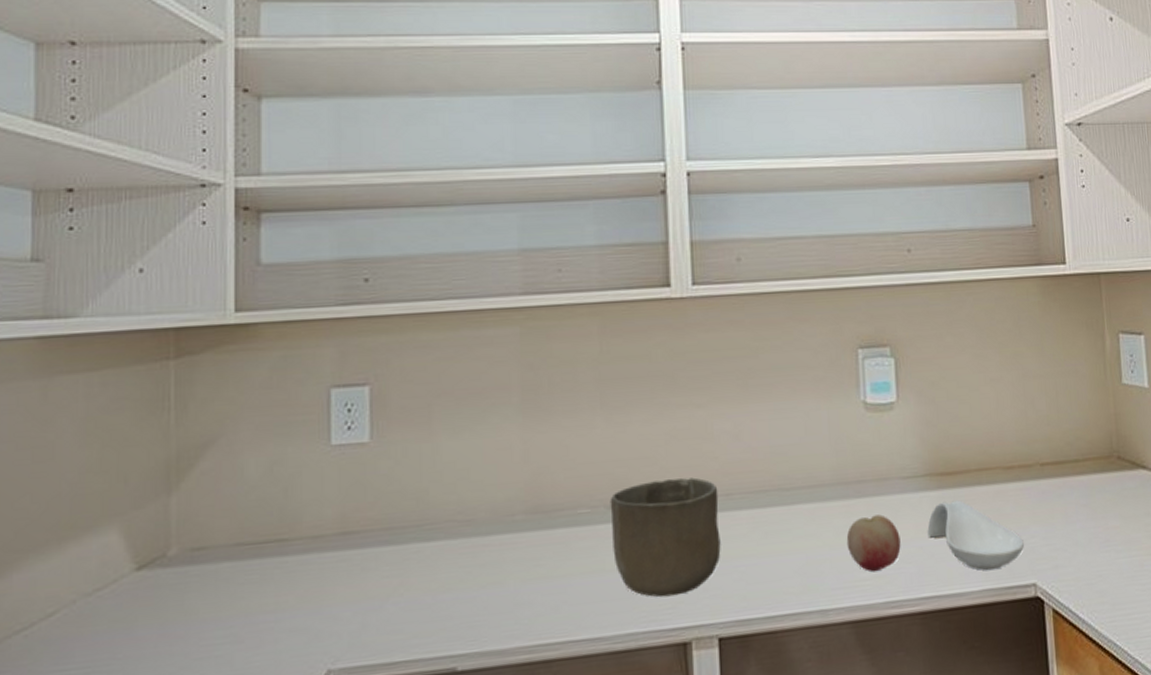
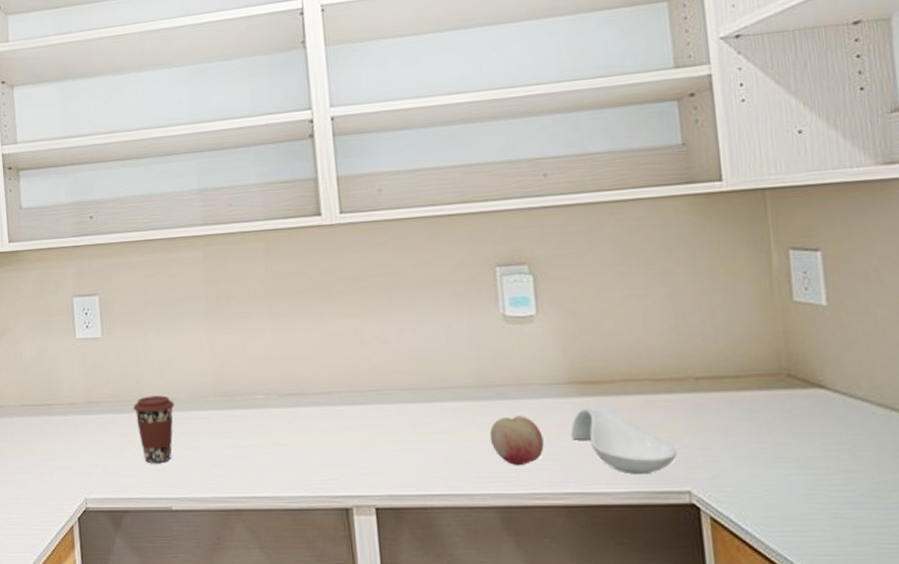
coffee cup: none [409,517,470,611] -> present [133,395,175,464]
bowl: present [610,477,721,598] -> none [280,374,375,470]

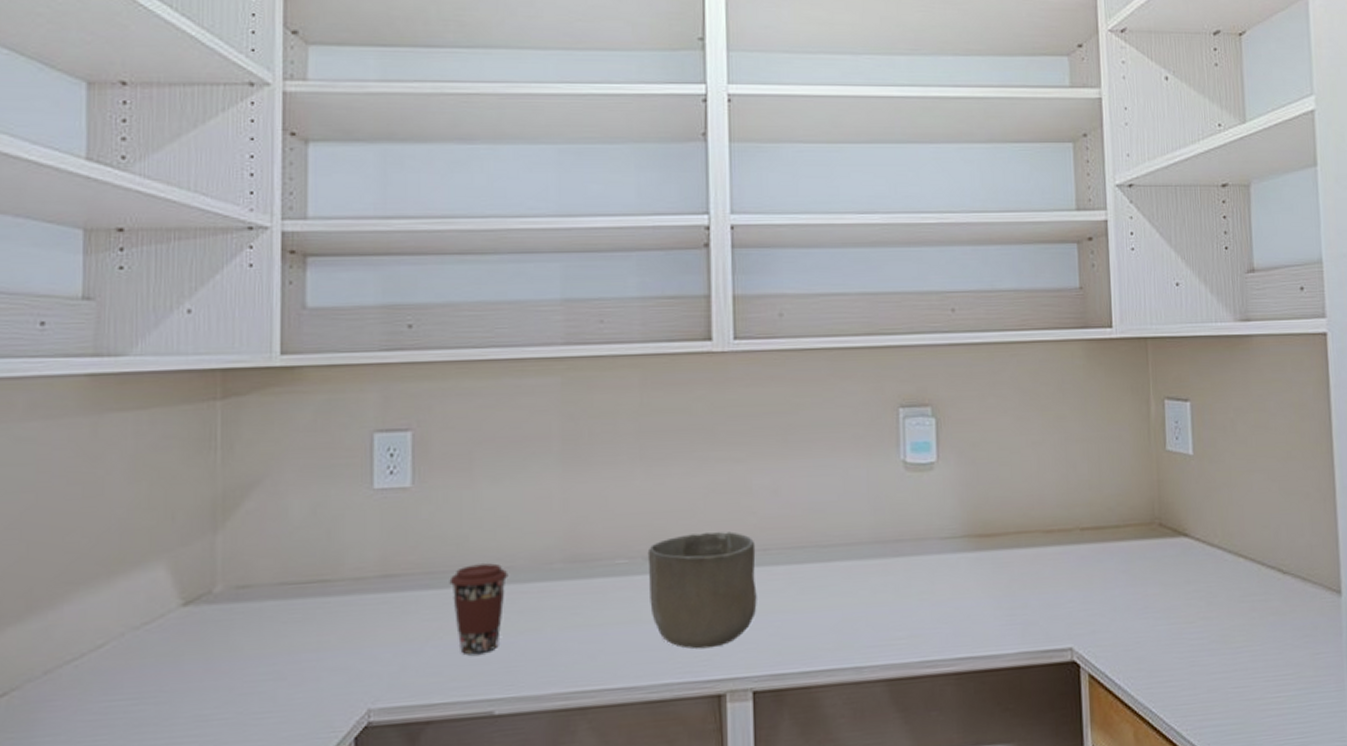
bowl: none [280,374,375,470] -> present [647,531,757,649]
fruit: present [489,416,544,466] -> none [882,574,937,631]
spoon rest: present [570,407,677,475] -> none [964,562,1061,634]

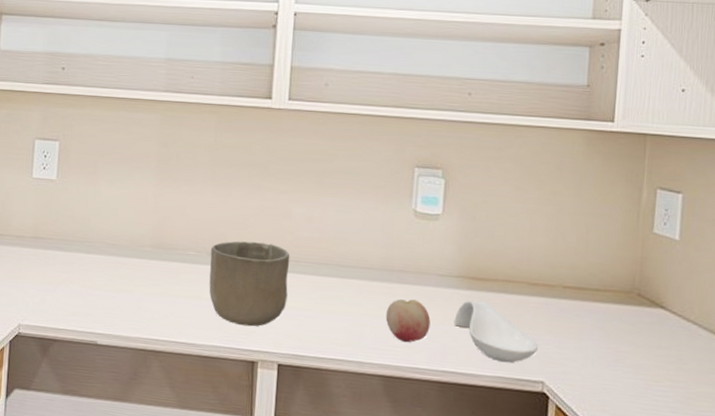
coffee cup: present [449,563,509,655] -> none [75,239,114,301]
fruit: none [882,574,937,631] -> present [385,299,431,343]
spoon rest: none [964,562,1061,634] -> present [454,300,538,363]

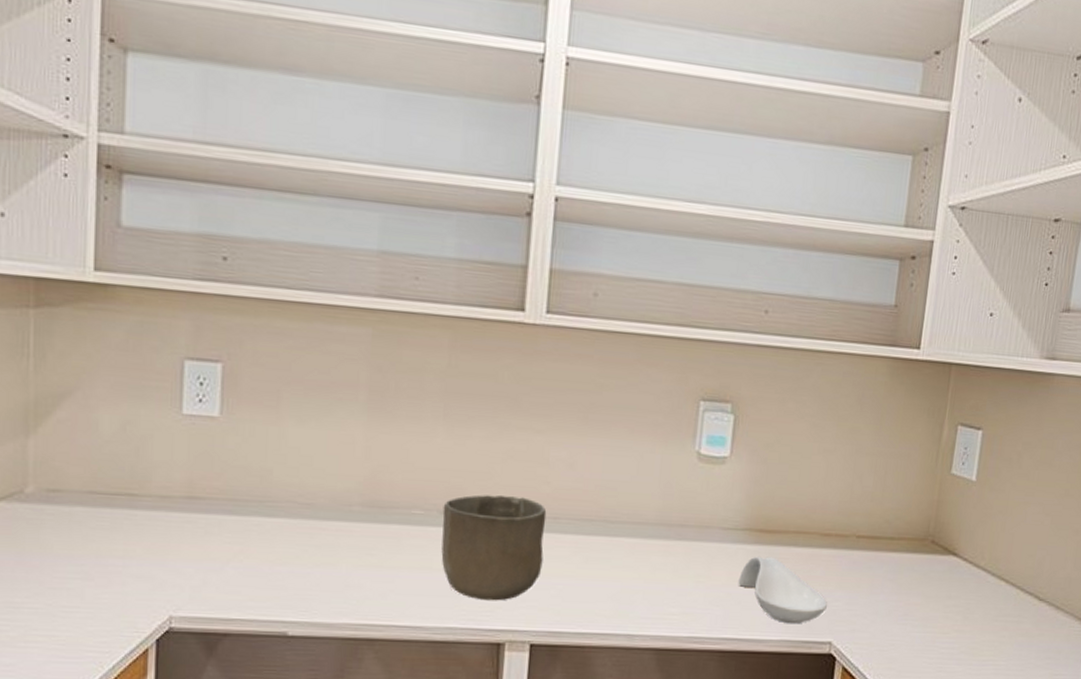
fruit: present [385,299,431,343] -> none [660,558,712,609]

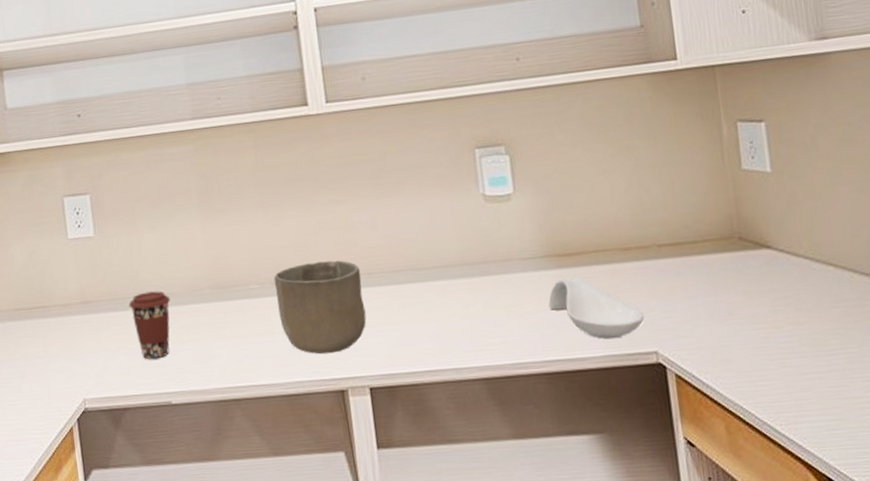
coffee cup: none [252,497,309,580] -> present [129,291,171,360]

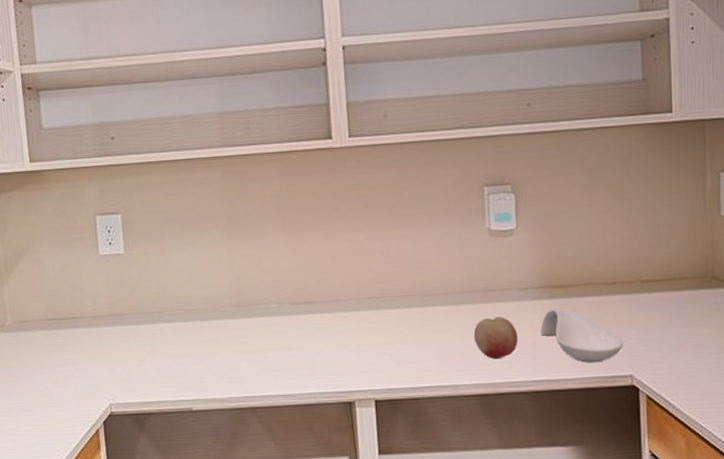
coffee cup: present [129,291,171,360] -> none [155,306,195,370]
bowl: present [273,260,367,355] -> none [292,284,376,369]
fruit: none [474,290,525,339] -> present [473,316,518,360]

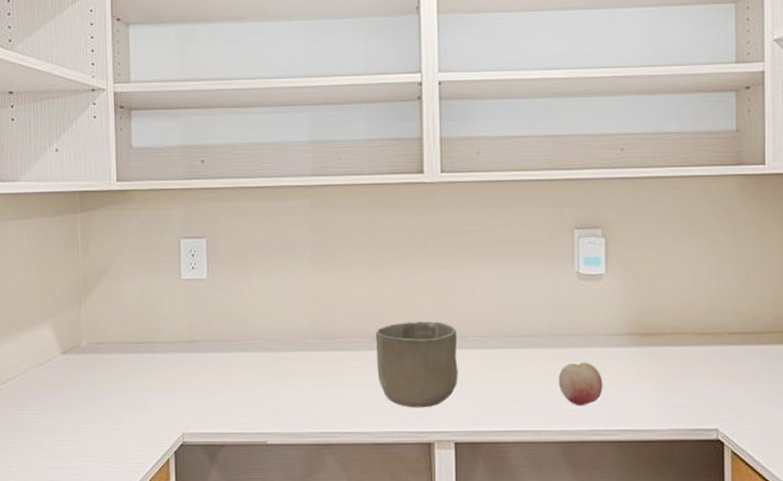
bowl: none [292,284,376,369] -> present [375,321,458,408]
spoon rest: present [540,307,623,363] -> none [626,356,709,415]

